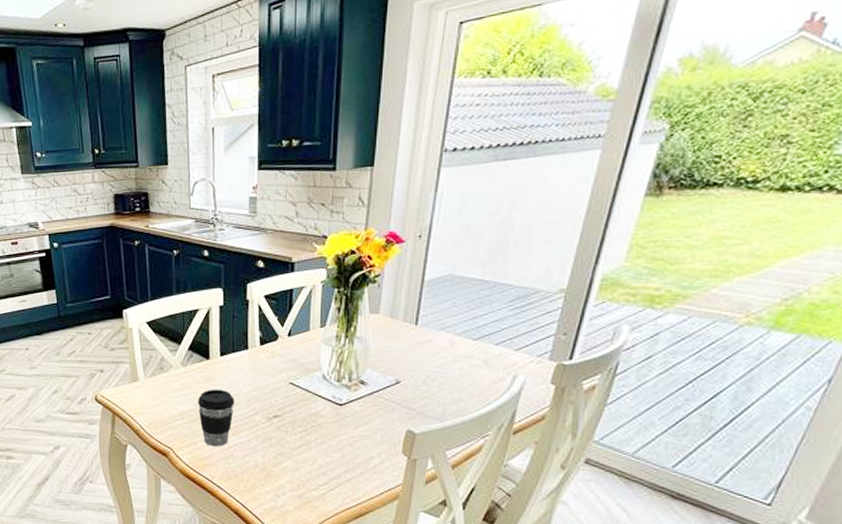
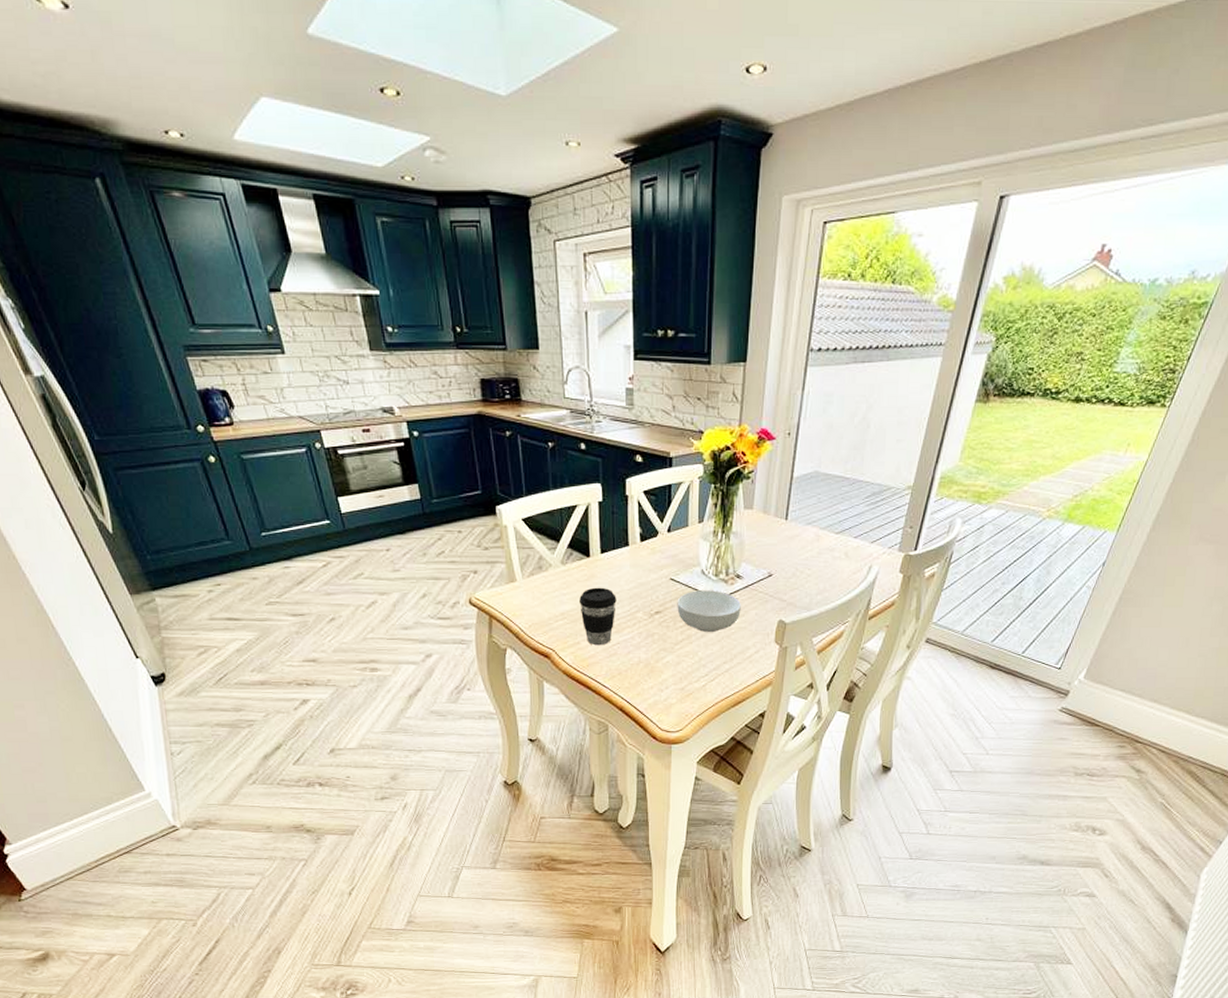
cereal bowl: none [296,395,365,439] -> present [677,590,741,632]

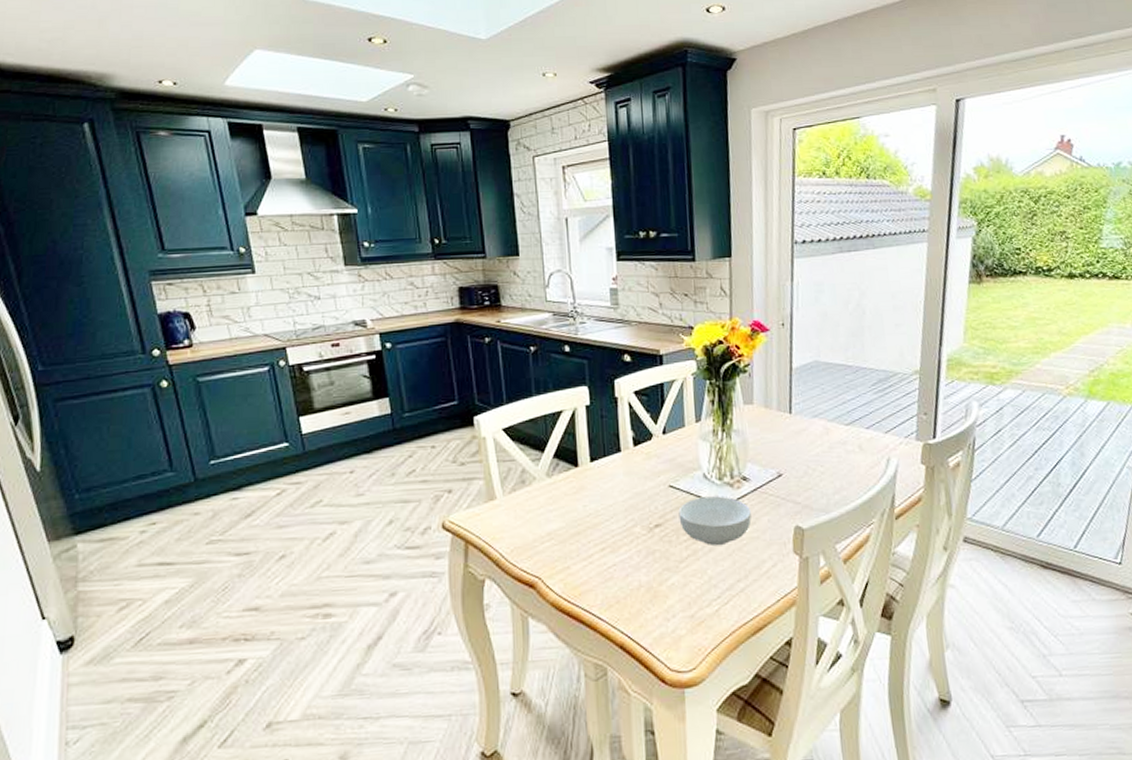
coffee cup: present [579,587,617,646] -> none [568,500,610,570]

